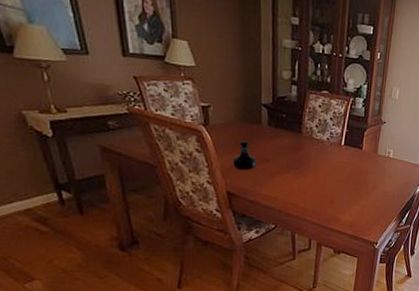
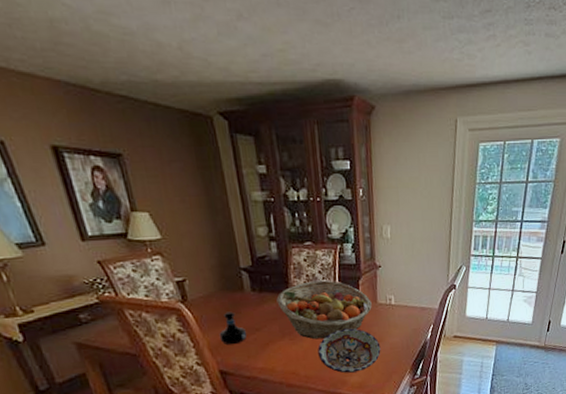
fruit basket: none [289,125,373,178] -> present [276,280,372,340]
bowl: none [318,172,374,212] -> present [318,328,381,373]

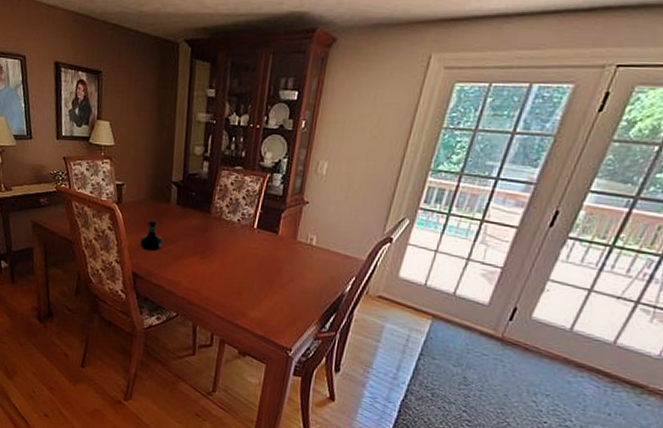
fruit basket: present [276,280,372,340] -> none [197,205,291,265]
bowl: present [318,328,381,373] -> none [224,259,291,308]

